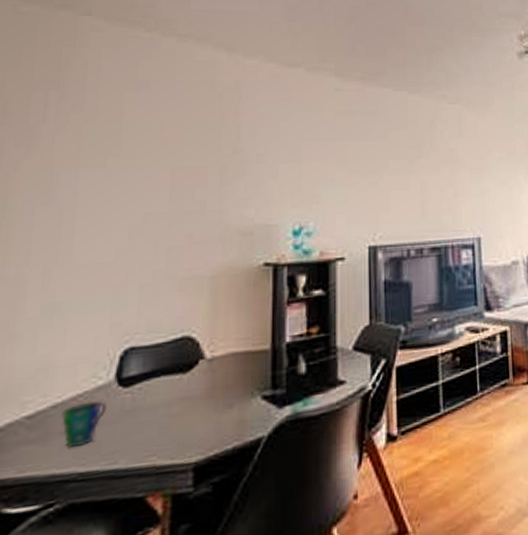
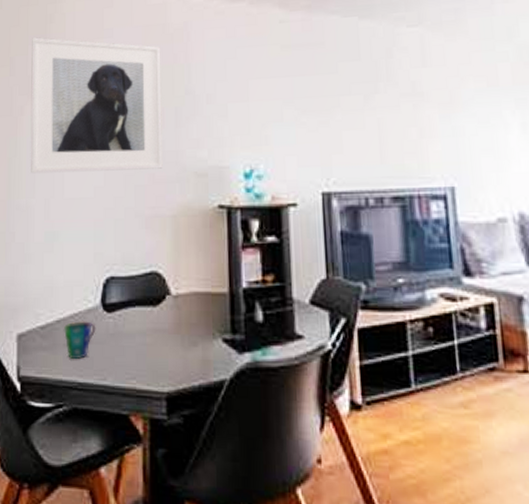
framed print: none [25,82,207,238] -> present [30,37,163,174]

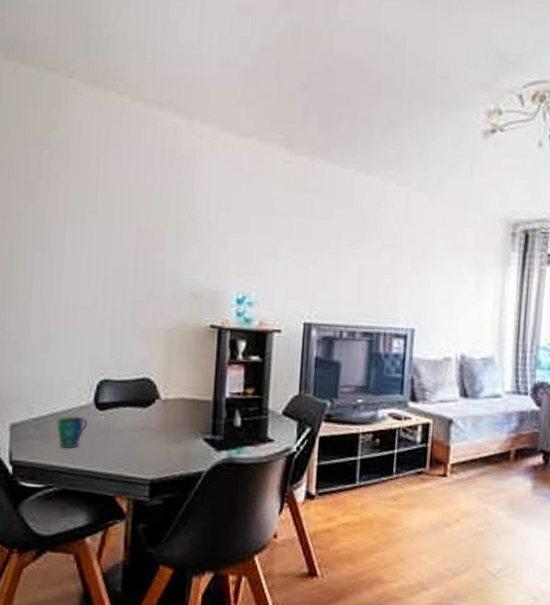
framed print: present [30,37,163,174] -> none [28,141,168,287]

